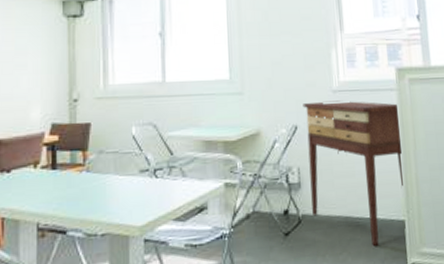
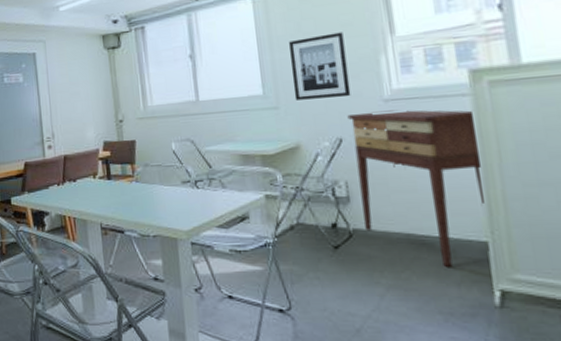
wall art: none [256,25,307,87] -> present [289,32,351,100]

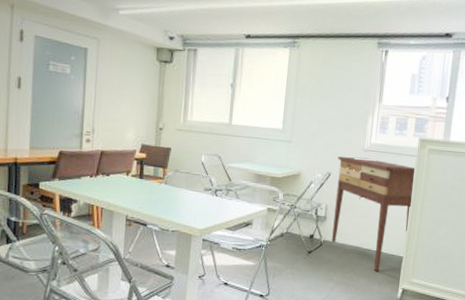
wall art: present [289,32,351,100] -> none [304,91,349,143]

